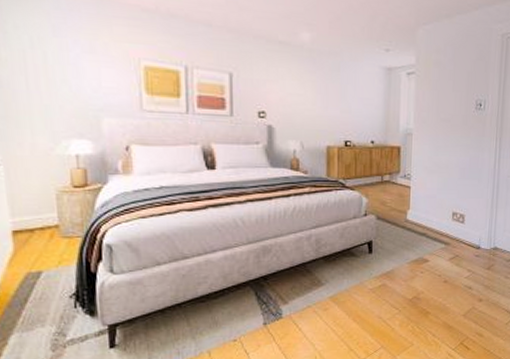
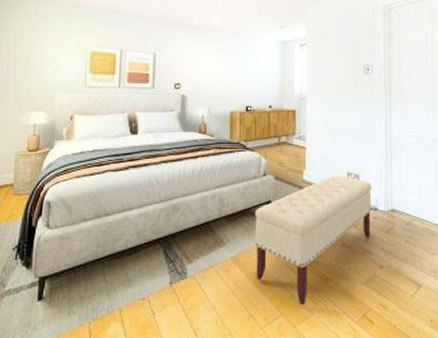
bench: none [355,215,476,338] -> present [255,175,372,306]

